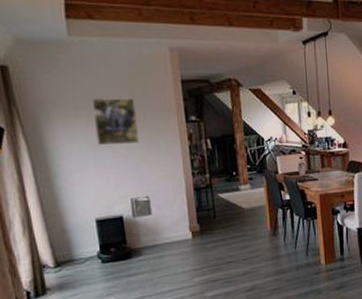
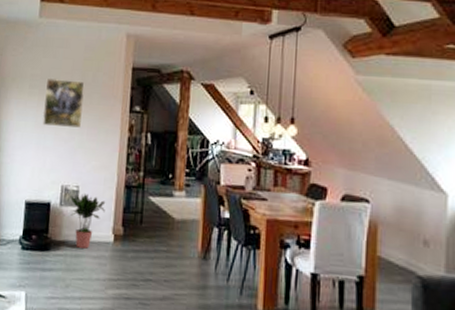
potted plant: none [142,202,179,250] -> present [70,194,106,249]

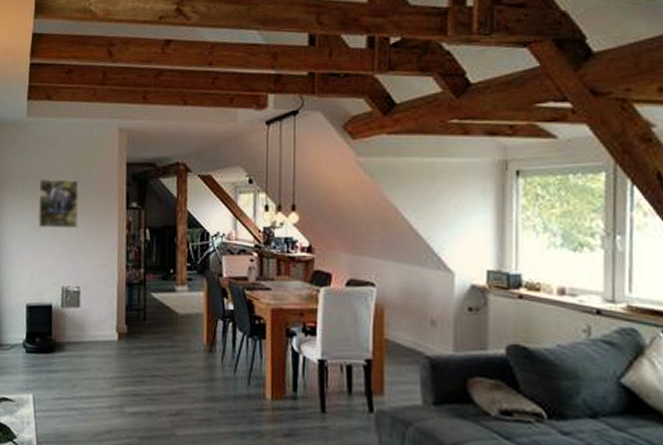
potted plant: present [70,194,106,249] -> none [72,294,108,349]

